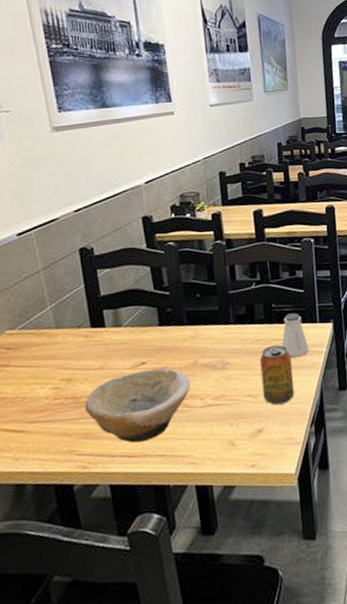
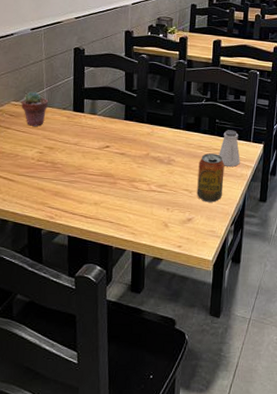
potted succulent: none [19,313,56,357] -> present [21,92,48,126]
bowl: present [84,368,191,443] -> none [59,152,141,208]

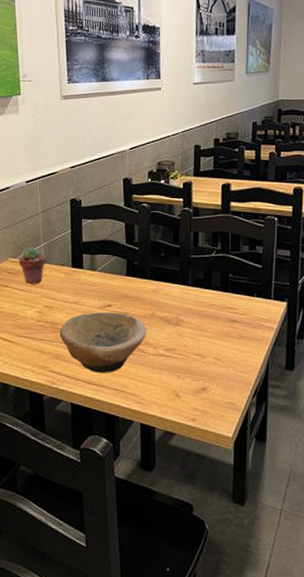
bowl: none [59,152,141,208] -> present [59,311,147,373]
beverage can: present [197,153,225,203] -> none [211,313,242,370]
saltshaker: present [219,130,240,167] -> none [234,286,260,328]

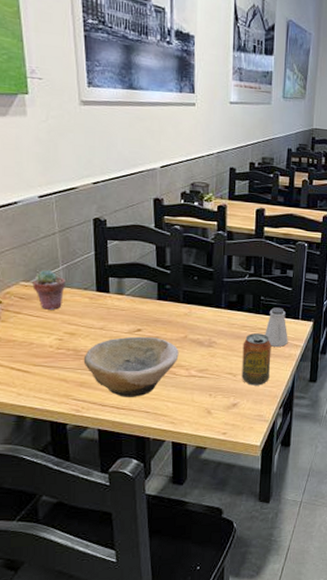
beverage can: none [211,313,242,370] -> present [242,333,272,386]
saltshaker: none [234,286,260,328] -> present [265,307,288,347]

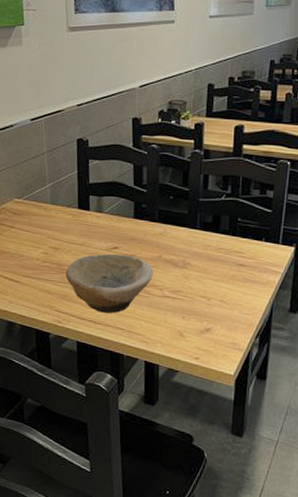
potted succulent: present [32,270,65,310] -> none [24,188,51,225]
beverage can: present [242,333,272,386] -> none [216,256,248,312]
saltshaker: present [265,307,288,347] -> none [241,230,267,272]

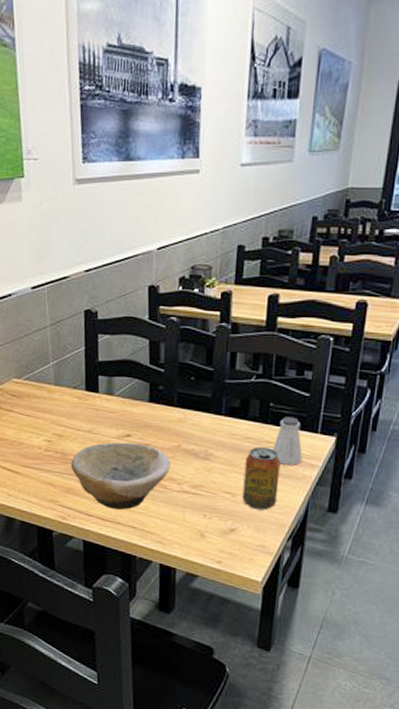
beverage can: none [216,256,248,312] -> present [242,447,281,511]
saltshaker: none [241,230,267,272] -> present [273,417,303,465]

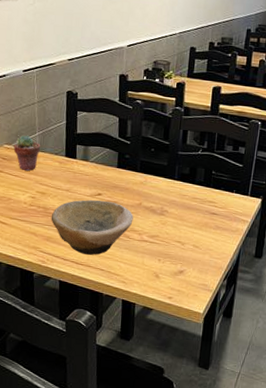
potted succulent: none [24,367,55,409] -> present [13,135,40,171]
beverage can: present [242,447,281,511] -> none [189,205,220,256]
saltshaker: present [273,417,303,465] -> none [214,182,236,221]

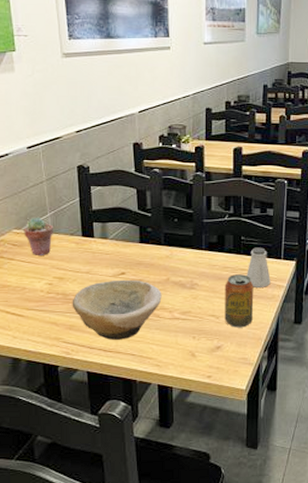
beverage can: none [189,205,220,256] -> present [225,274,254,328]
saltshaker: none [214,182,236,221] -> present [246,247,271,288]

